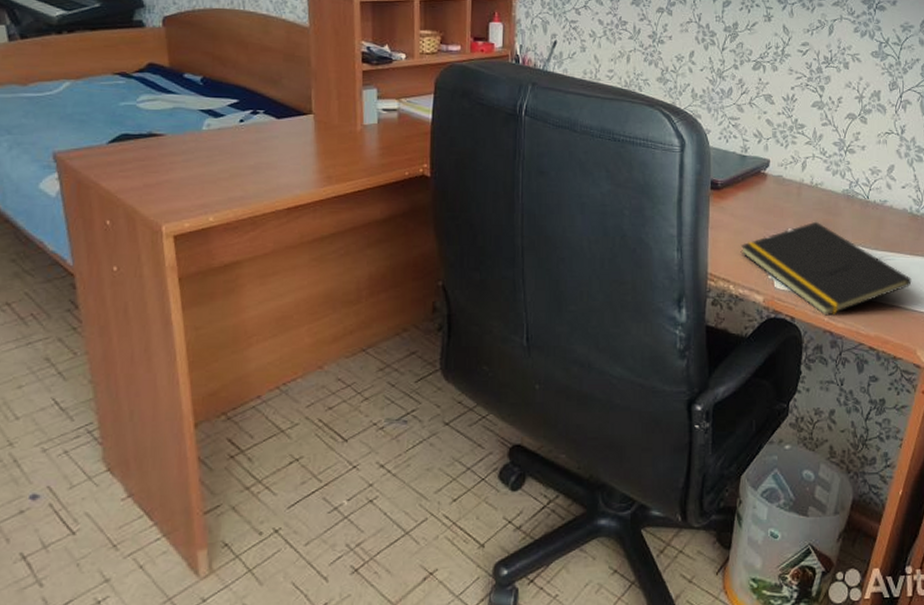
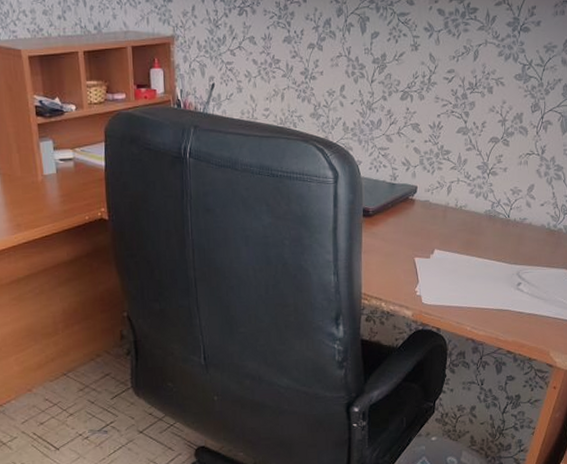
notepad: present [740,221,912,316] -> none [391,241,547,326]

